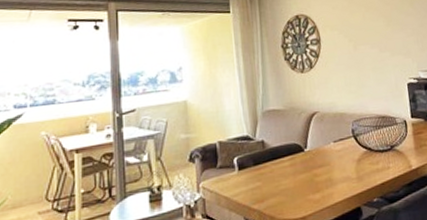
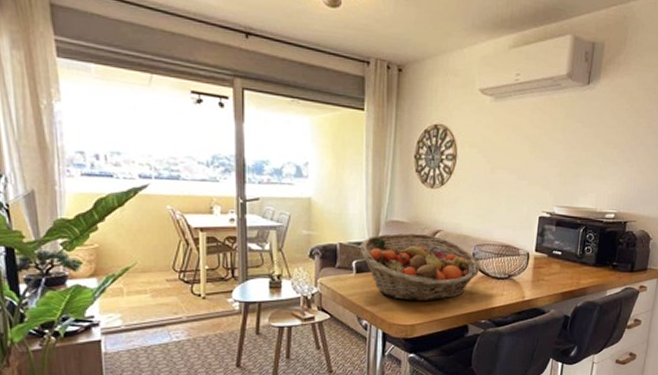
fruit basket: none [239,118,362,192] -> present [360,233,481,302]

